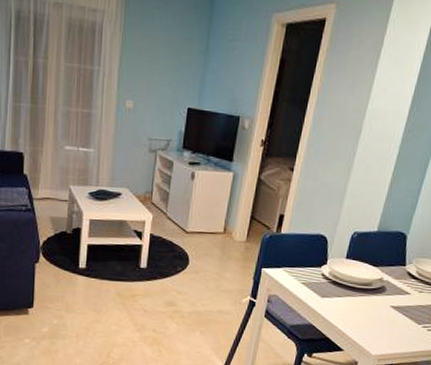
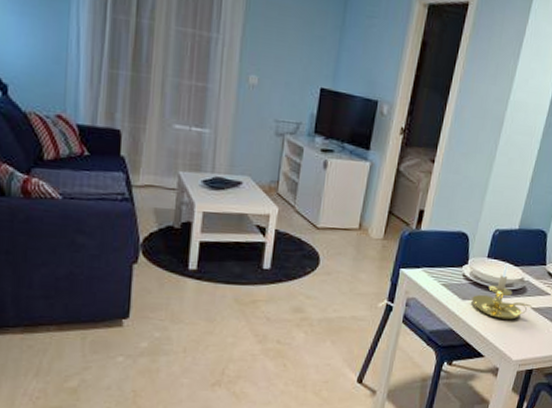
candle holder: none [330,264,391,317] -> present [471,263,532,320]

